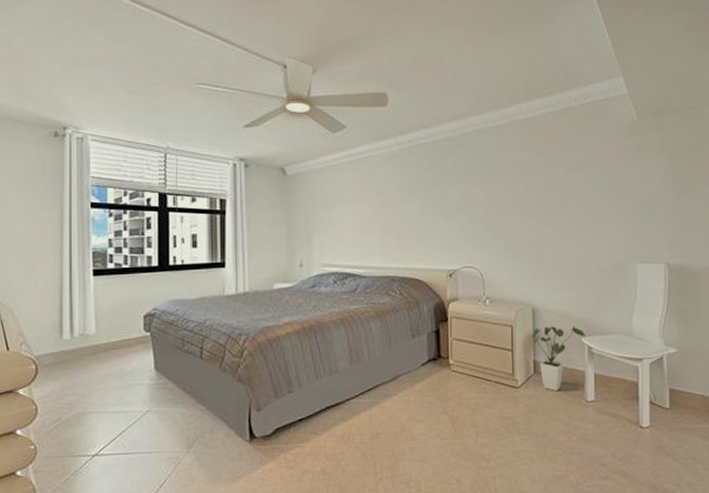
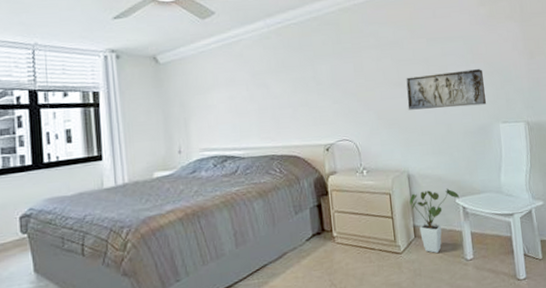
relief sculpture: none [539,204,625,242] -> present [406,69,487,110]

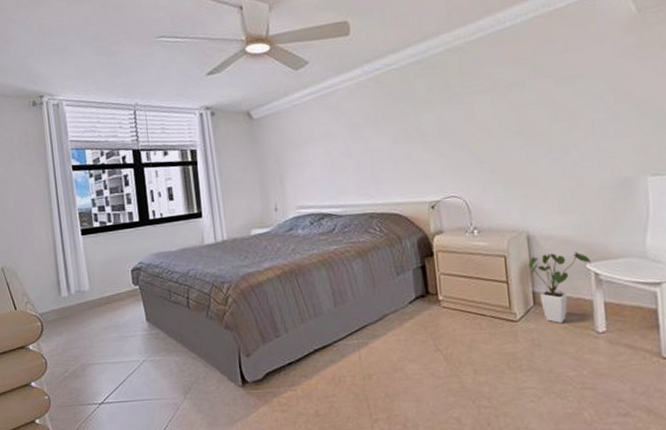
relief sculpture: present [406,69,487,110] -> none [527,111,631,163]

